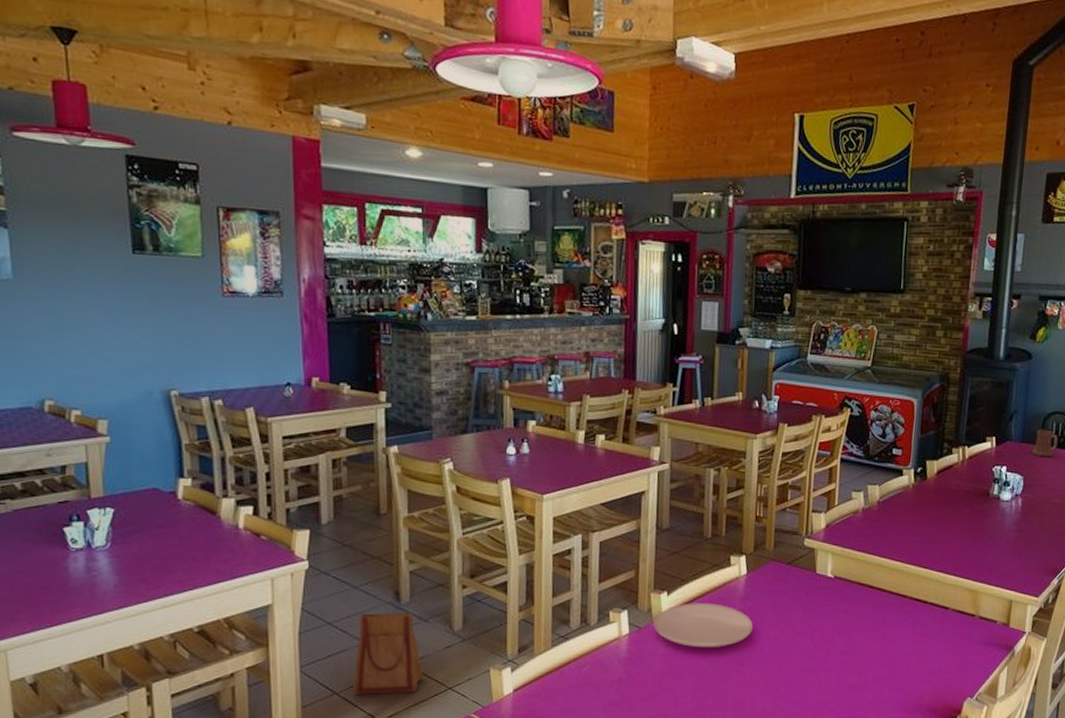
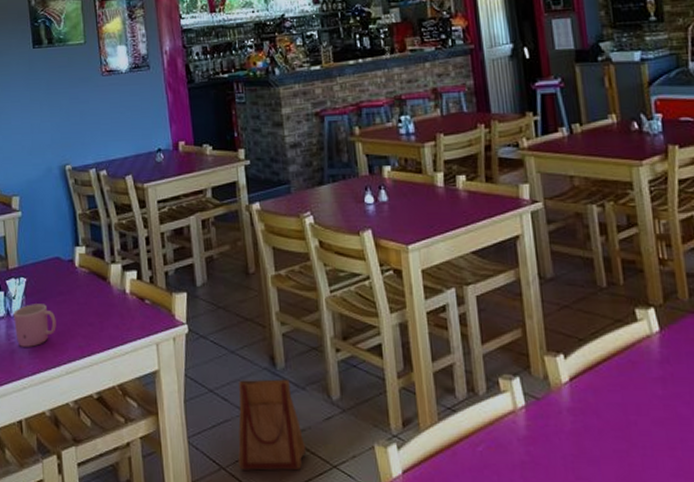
mug: none [96,536,151,581] -> present [14,304,56,347]
plate: present [653,603,754,648] -> none [552,368,681,426]

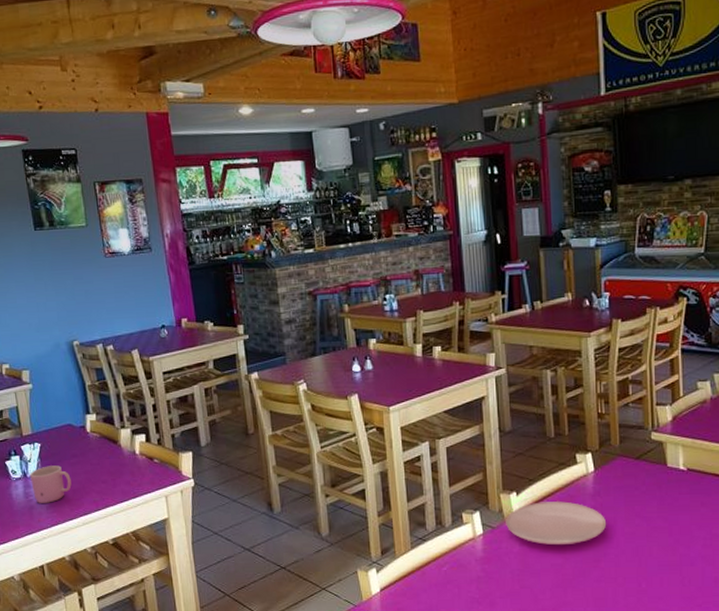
shopping bag: present [237,379,307,471] -> none [240,521,300,596]
plate: none [552,368,681,426] -> present [506,501,607,546]

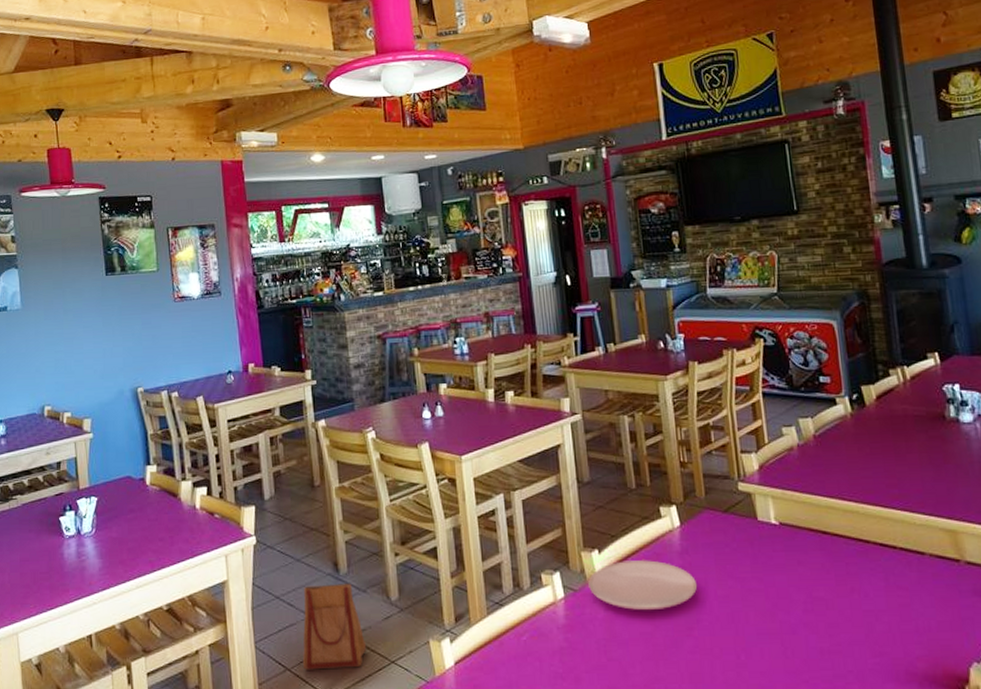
mug: present [30,465,72,503] -> none [84,521,127,564]
shopping bag: none [240,521,300,596] -> present [302,583,367,670]

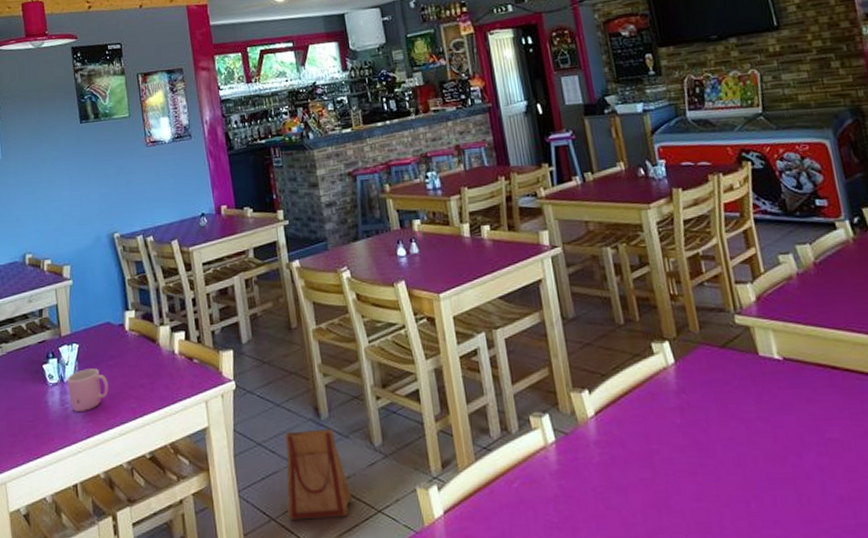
mug: none [84,521,127,564] -> present [67,368,109,412]
plate: present [588,560,698,611] -> none [580,400,698,455]

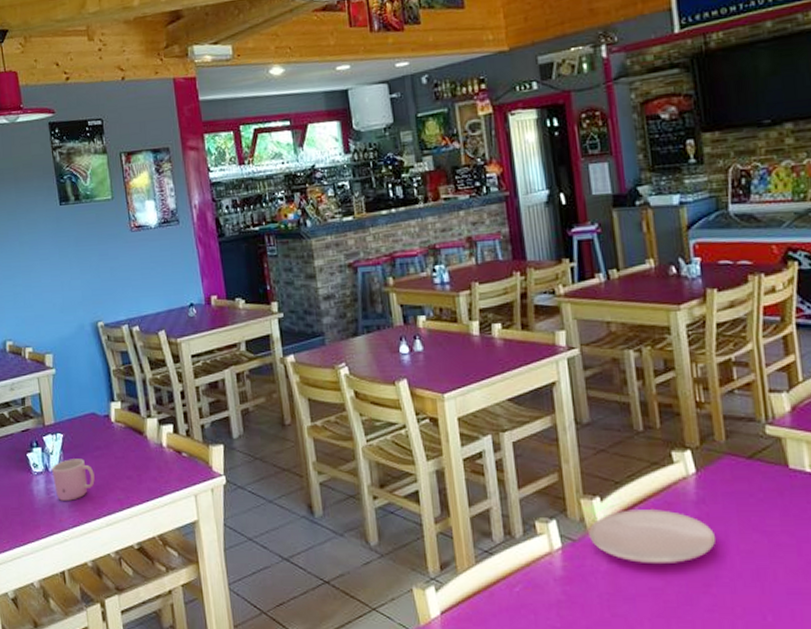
shopping bag: present [285,429,353,520] -> none [277,527,346,614]
plate: none [580,400,698,455] -> present [589,509,717,565]

